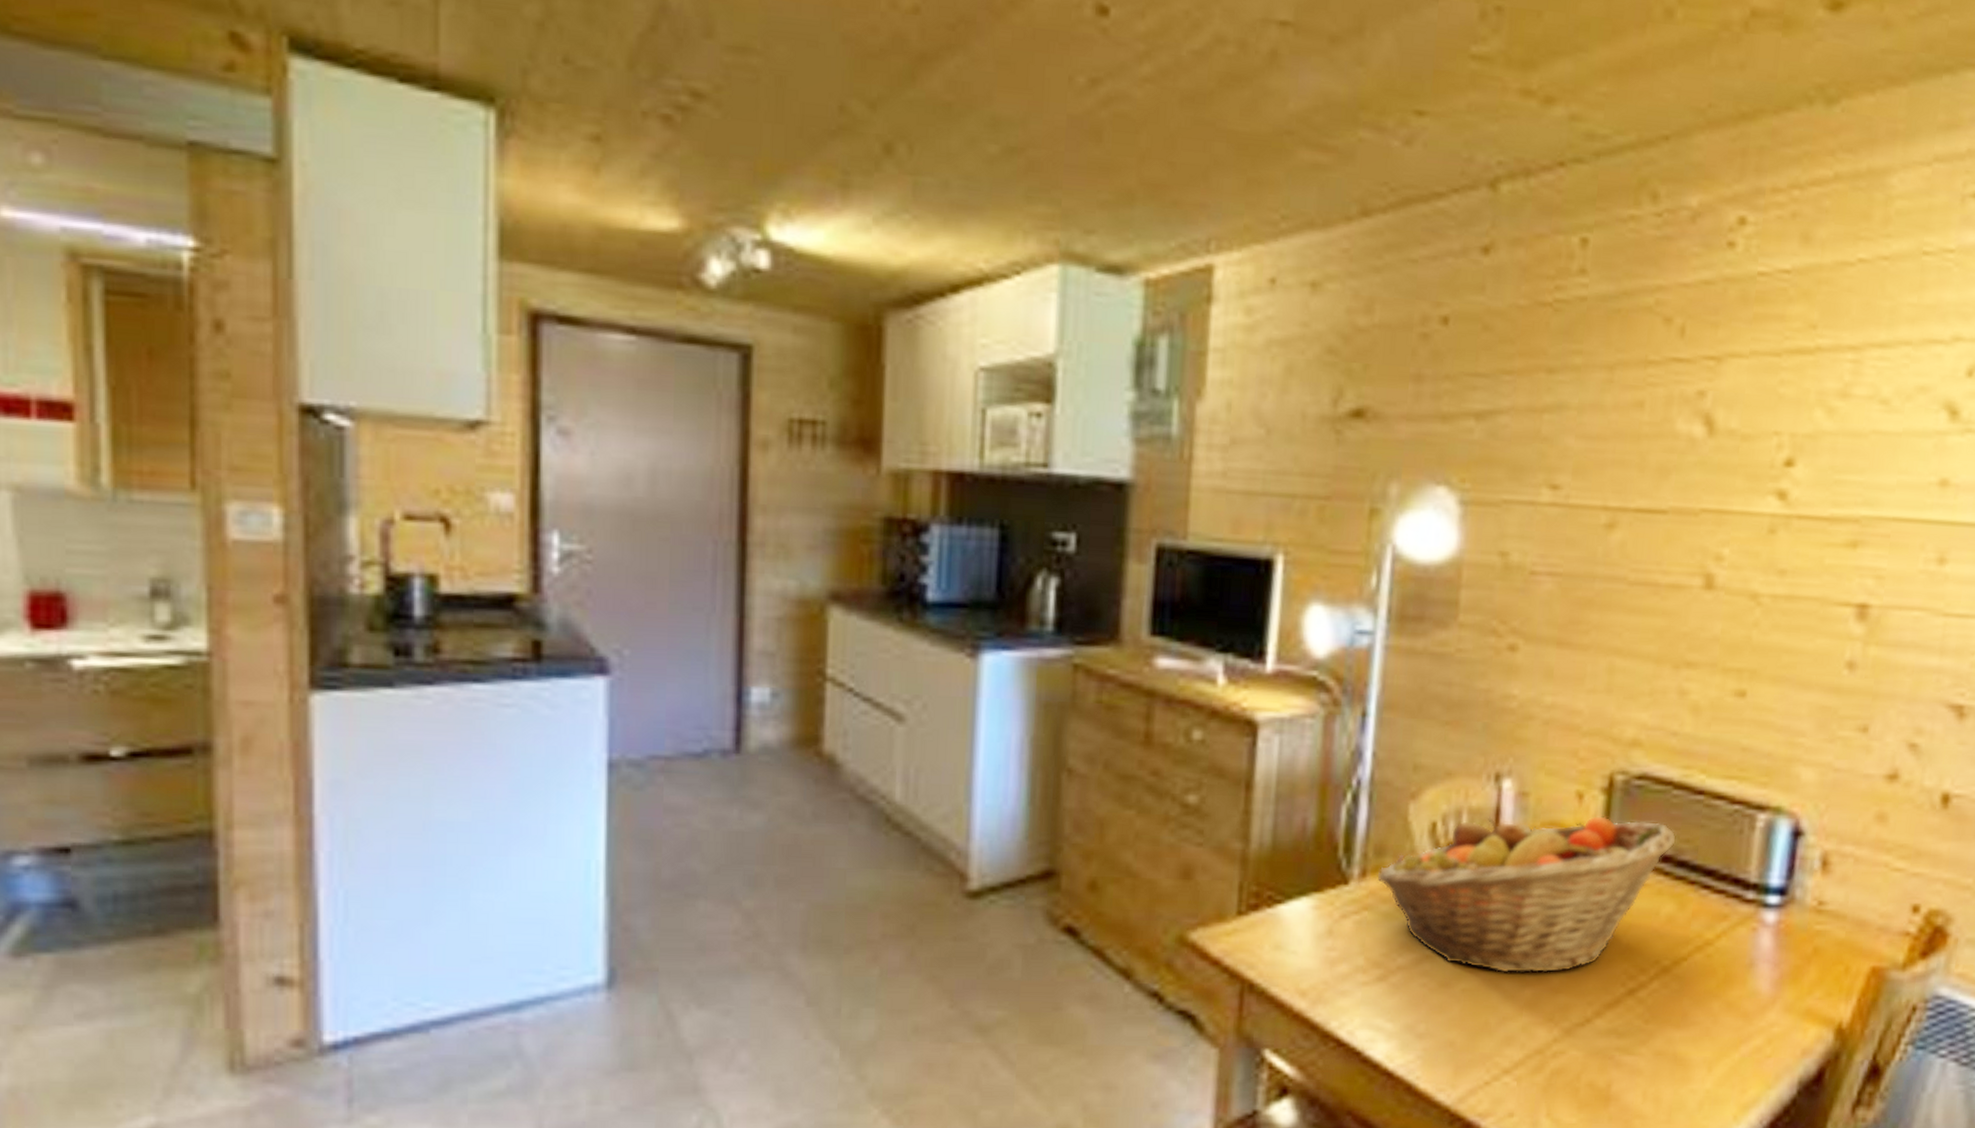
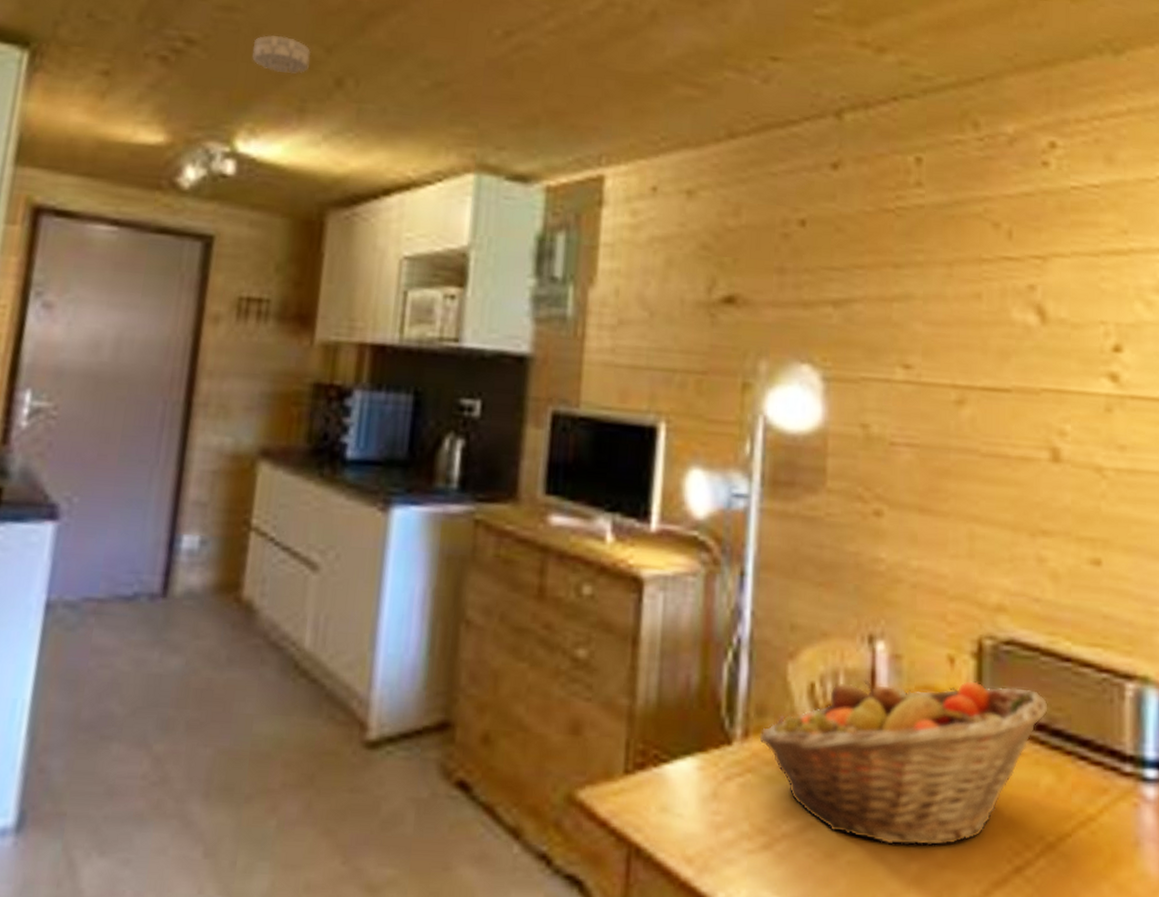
smoke detector: none [777,85,850,138] -> present [252,35,311,74]

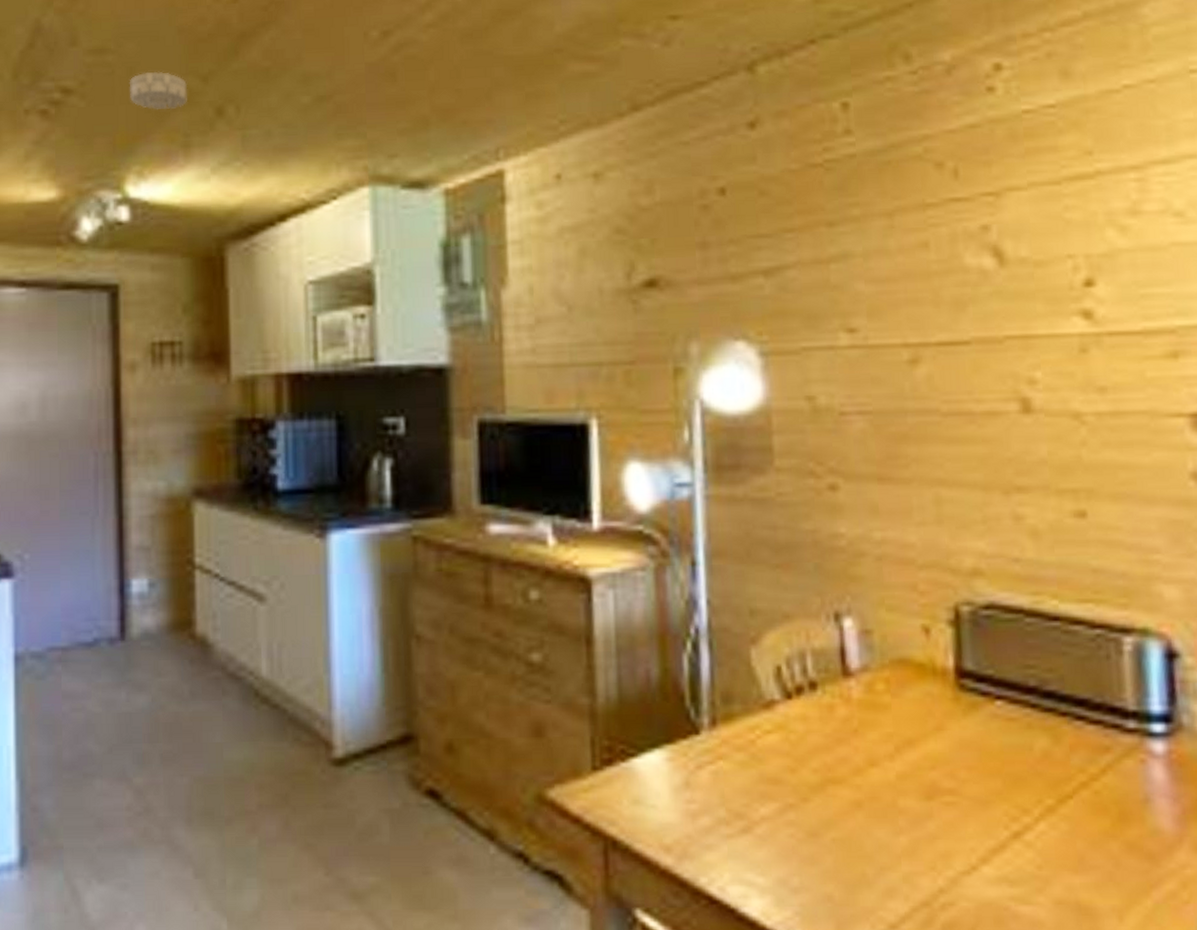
fruit basket: present [759,679,1048,846] -> none [727,649,1038,820]

